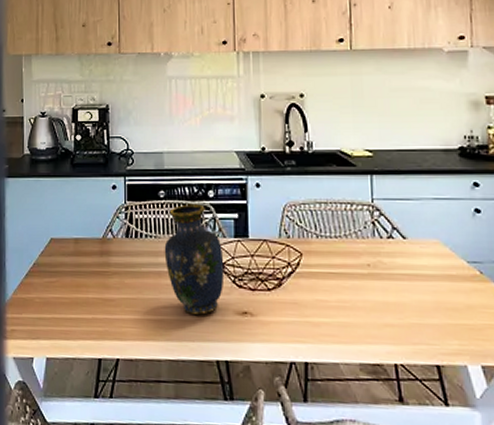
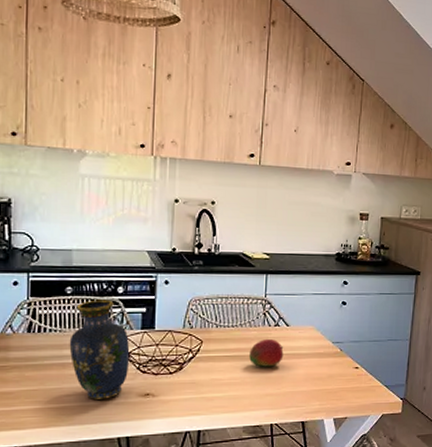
fruit: none [359,254,403,290] -> present [249,340,284,367]

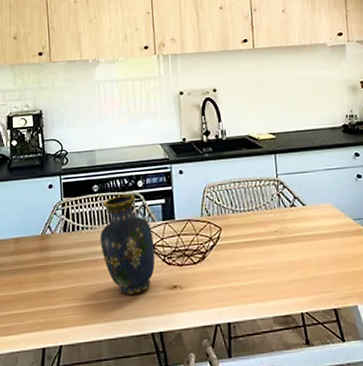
fruit: present [249,340,284,367] -> none [269,221,304,251]

